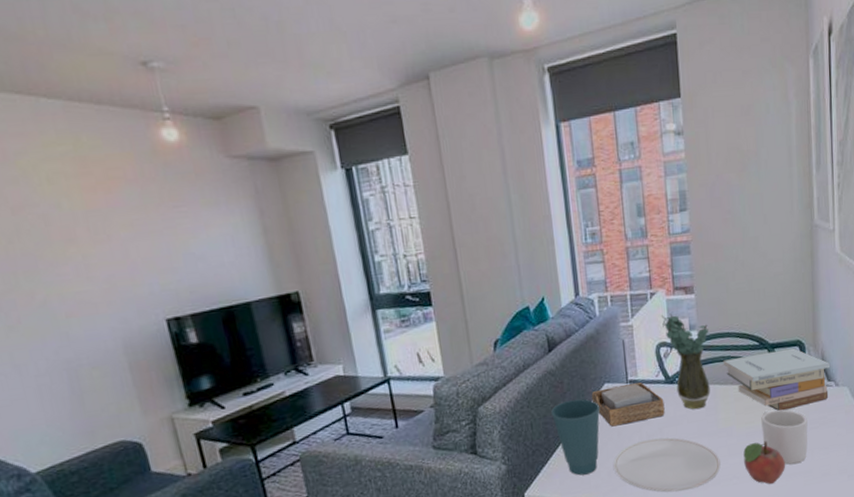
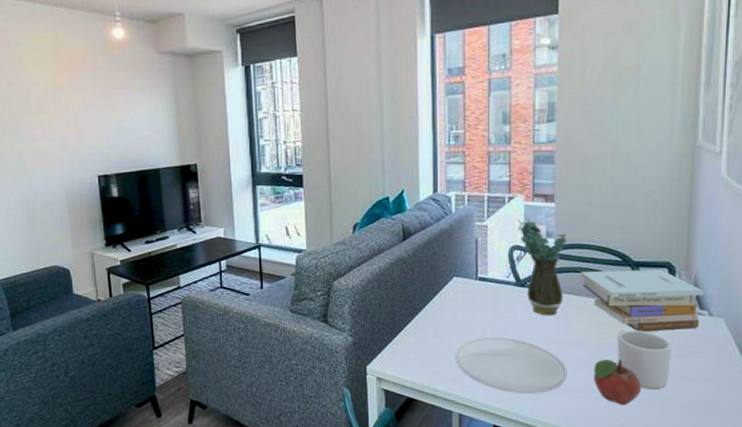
cup: present [551,399,600,476] -> none [400,288,447,360]
napkin holder: present [591,382,665,427] -> none [439,280,513,319]

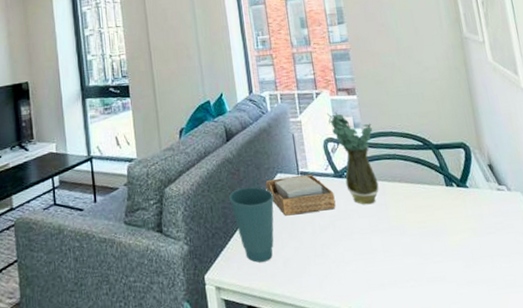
cup: none [400,288,447,360] -> present [229,187,274,263]
napkin holder: none [439,280,513,319] -> present [265,174,336,216]
plate: present [455,337,567,394] -> none [288,230,396,289]
books: present [579,269,705,332] -> none [389,150,502,213]
fruit: present [594,360,642,406] -> none [418,243,466,291]
mug: present [617,330,671,389] -> none [433,210,487,270]

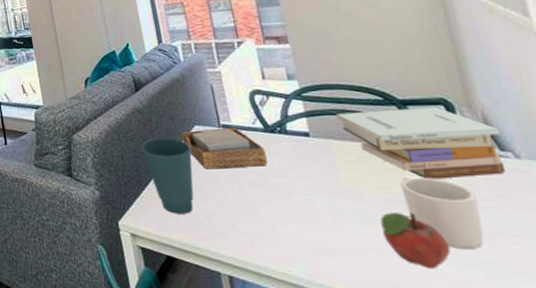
vase: present [326,111,379,205] -> none [251,61,324,164]
books: none [389,150,502,213] -> present [335,107,507,180]
fruit: none [418,243,466,291] -> present [380,213,451,269]
mug: none [433,210,487,270] -> present [400,177,484,248]

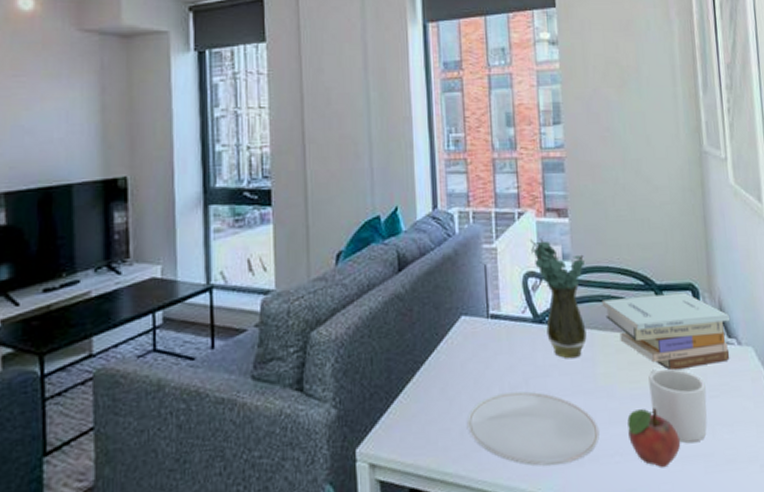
cup: present [141,138,194,214] -> none [396,332,455,432]
napkin holder: present [181,127,268,169] -> none [444,317,532,372]
plate: none [211,188,350,254] -> present [467,391,600,466]
vase: none [251,61,324,164] -> present [529,238,587,359]

